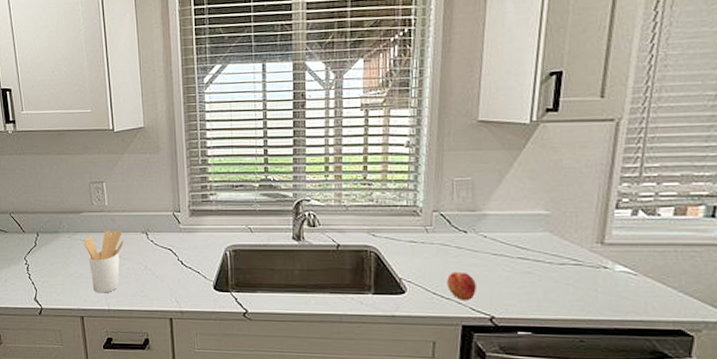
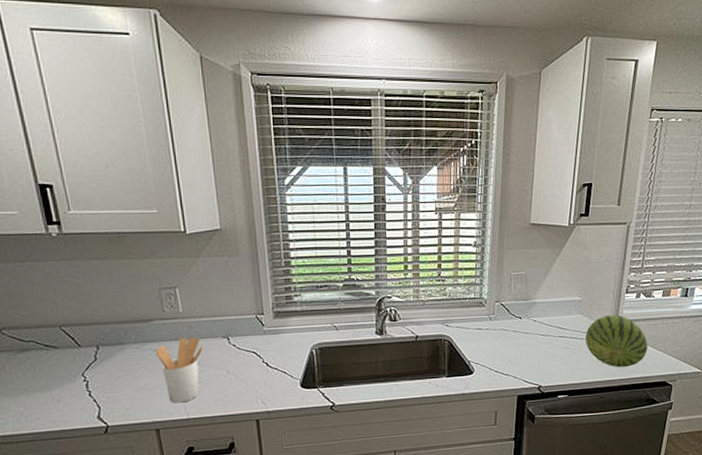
peach: present [447,271,476,301] -> none [506,351,528,376]
fruit: none [556,236,652,306] -> present [585,315,647,368]

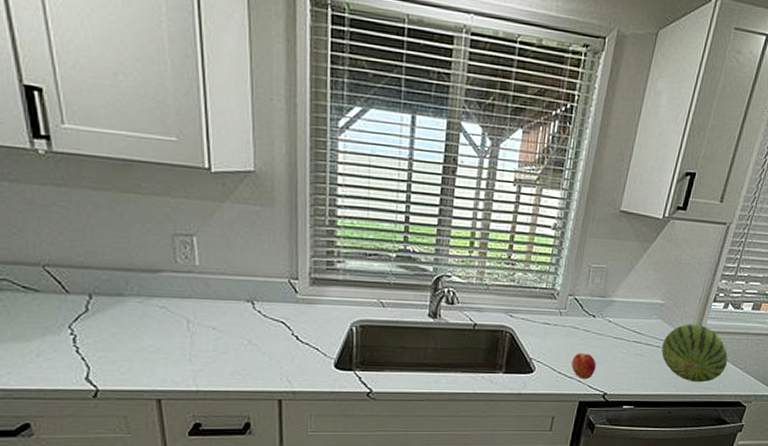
utensil holder: present [155,337,203,403] -> none [162,296,221,372]
peach: none [506,351,528,376] -> present [571,352,596,380]

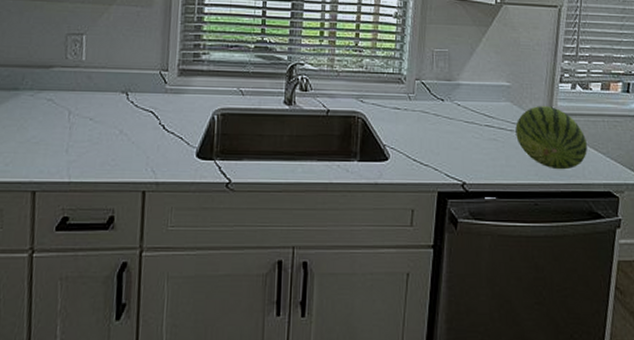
peach: present [571,352,596,380] -> none [426,138,451,168]

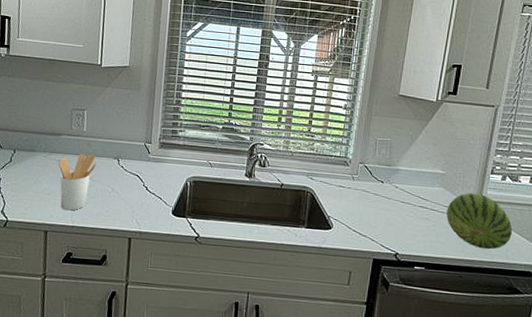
utensil holder: none [49,88,99,163] -> present [58,153,96,211]

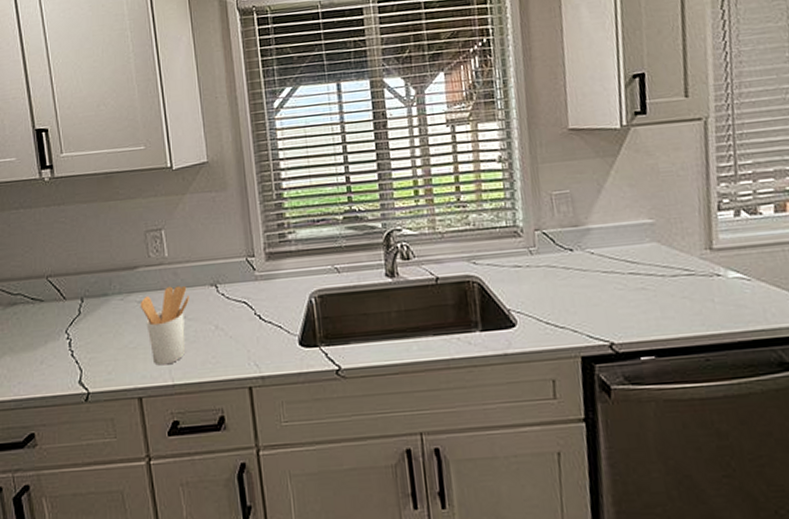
fruit: present [447,193,512,250] -> none [667,241,767,316]

